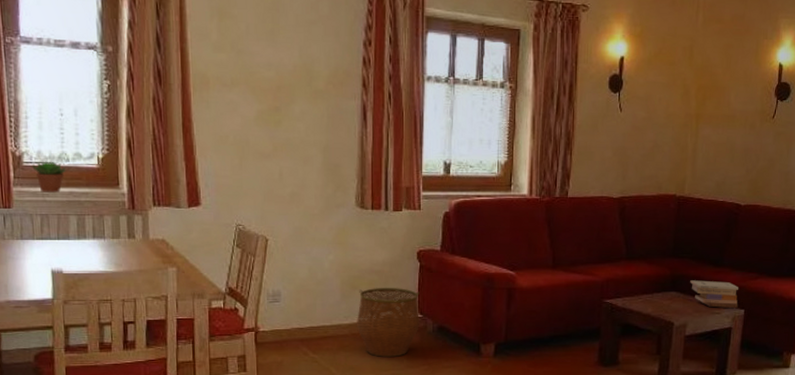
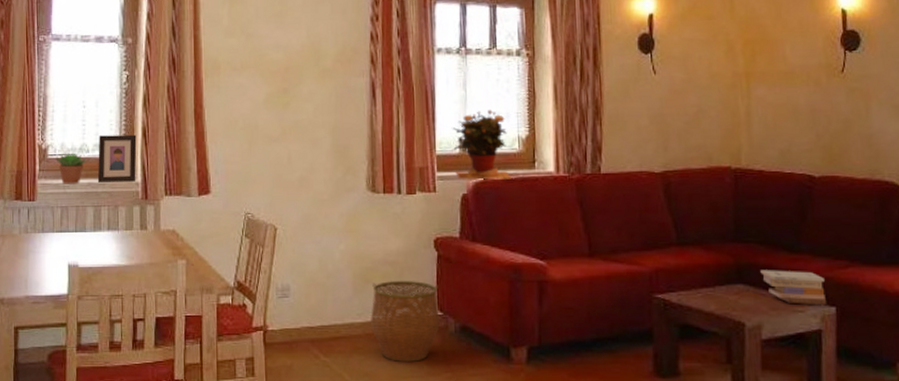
picture frame: none [79,145,122,193] -> present [97,134,137,184]
flower arrangement: none [437,136,490,200] -> present [451,109,512,180]

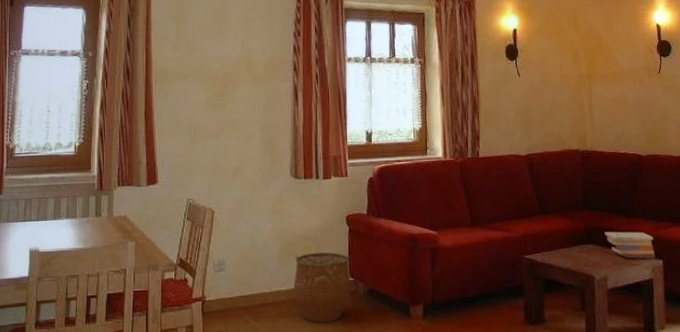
succulent plant: present [56,152,86,184] -> none [22,151,49,179]
picture frame: present [97,134,137,184] -> none [58,134,94,178]
flower arrangement: present [451,109,512,180] -> none [359,107,409,165]

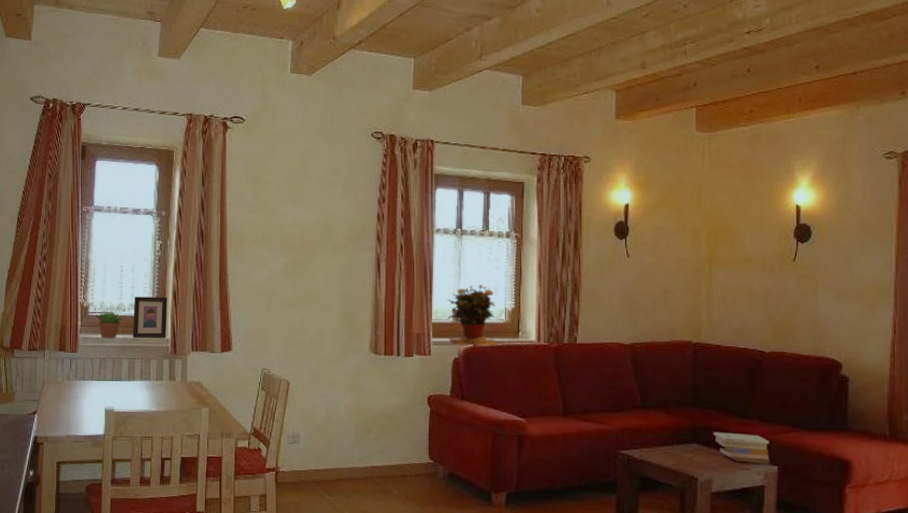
succulent plant: none [22,151,49,179] -> present [96,311,122,339]
picture frame: none [58,134,94,178] -> present [132,297,168,339]
basket: present [293,252,352,323] -> none [369,432,431,502]
flower arrangement: none [359,107,409,165] -> present [446,284,498,346]

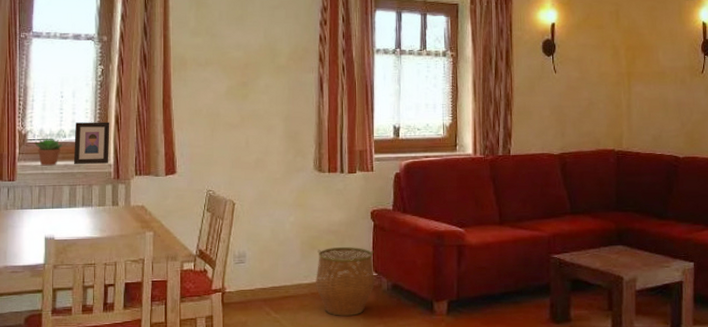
basket: none [369,432,431,502] -> present [315,247,376,316]
flower arrangement: present [446,284,498,346] -> none [387,101,437,161]
books: present [713,432,770,465] -> none [636,233,687,262]

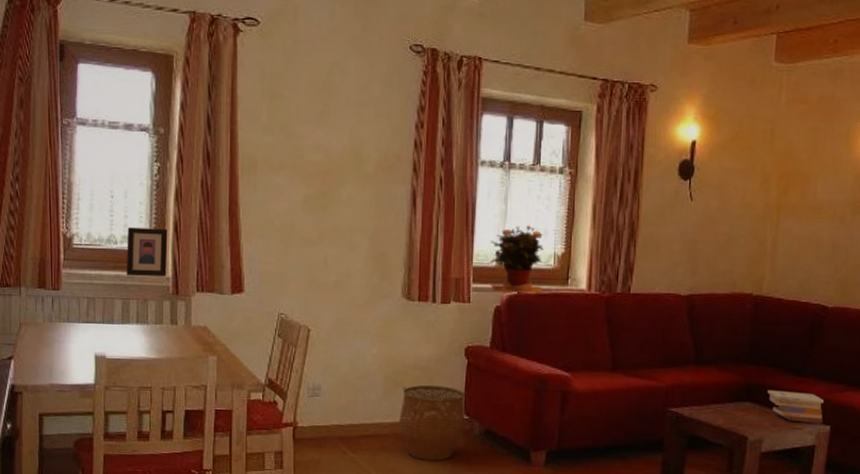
succulent plant: present [35,138,63,166] -> none [81,243,114,276]
flower arrangement: none [387,101,437,161] -> present [489,225,545,294]
books: none [636,233,687,262] -> present [767,390,824,424]

